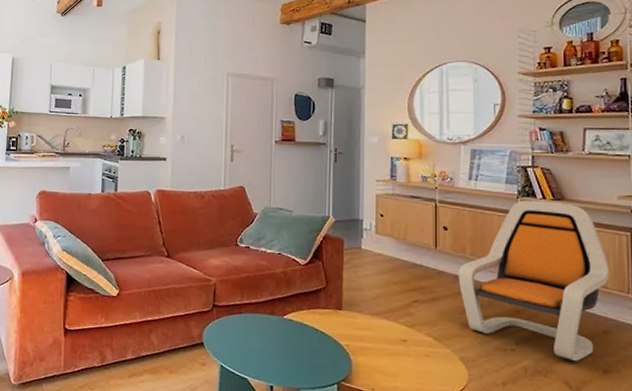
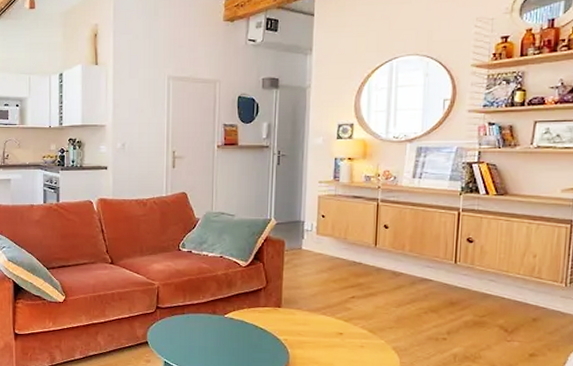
lounge chair: present [458,200,609,361] -> none [395,196,545,347]

